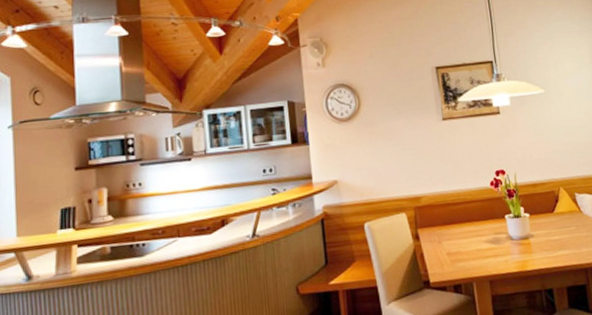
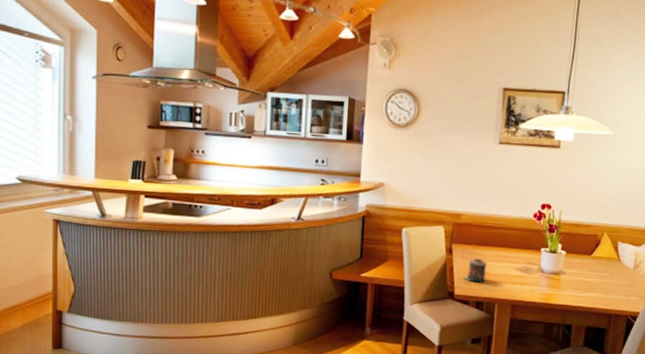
candle: none [436,238,458,266] -> present [463,258,488,283]

